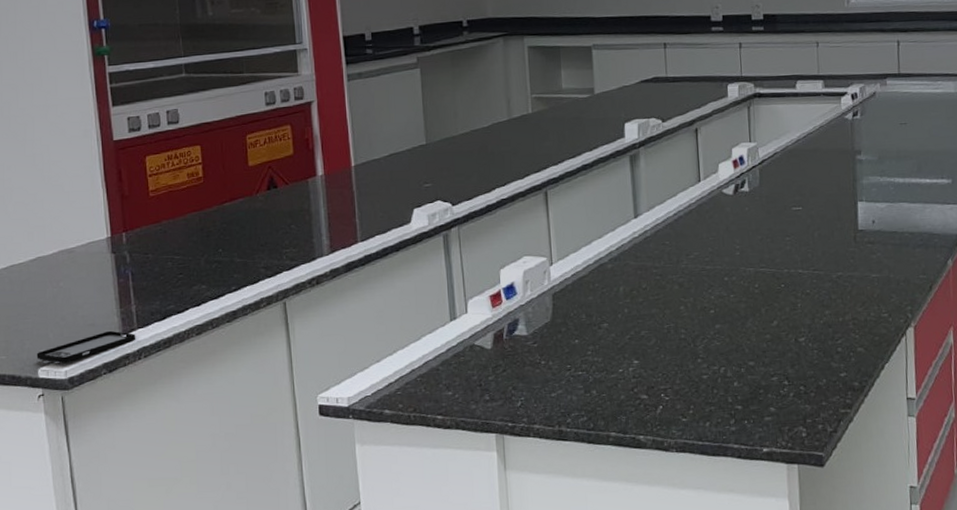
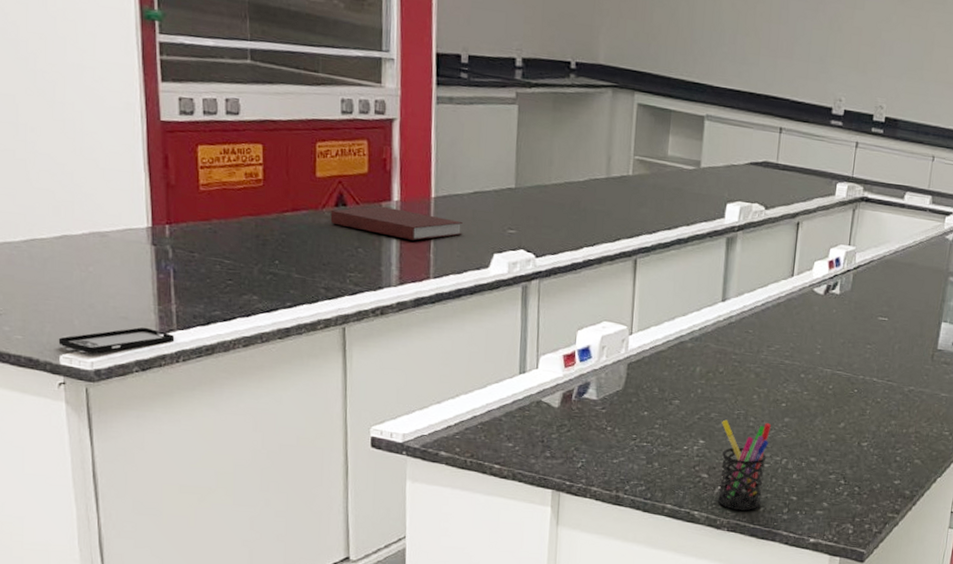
notebook: none [264,182,383,209] -> present [330,206,463,241]
pen holder: none [653,333,706,429] -> present [717,419,771,511]

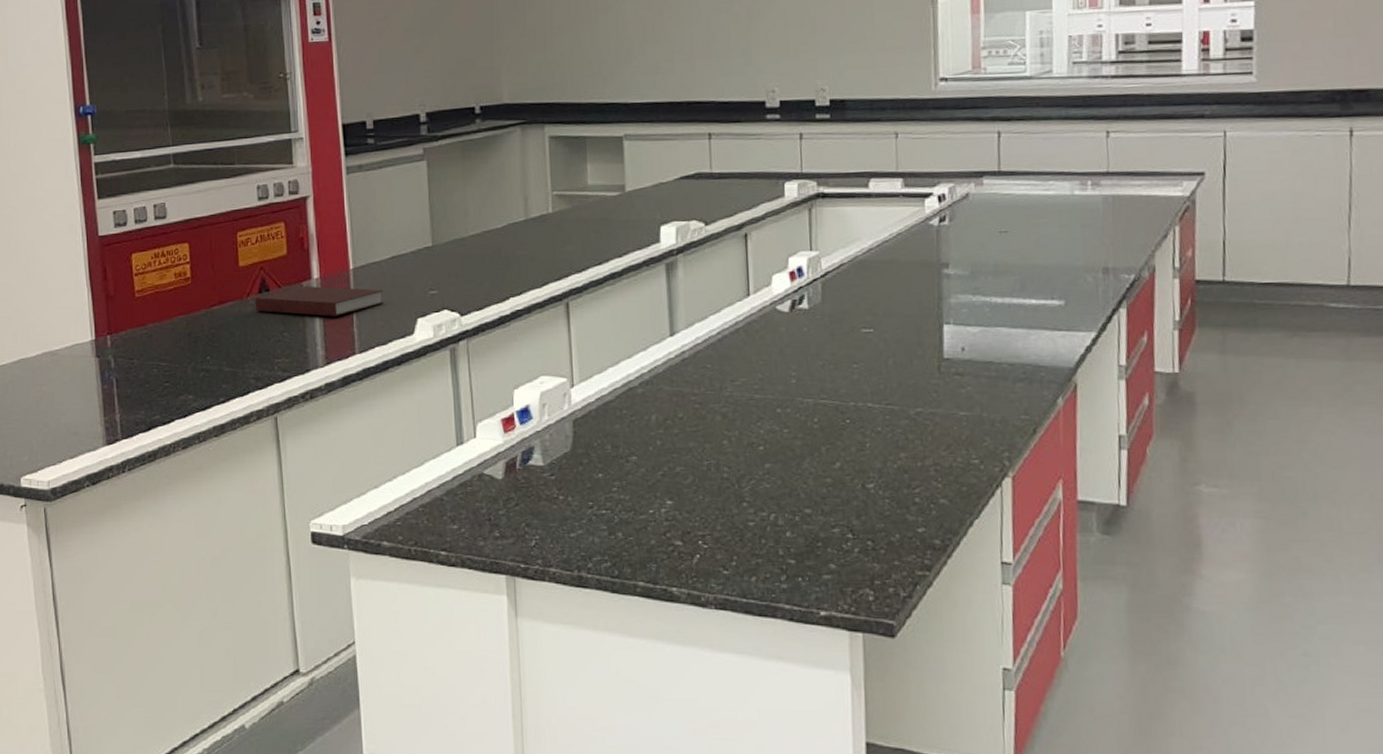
smartphone: present [58,327,175,353] -> none [19,440,120,472]
pen holder: present [717,419,771,511] -> none [690,472,752,582]

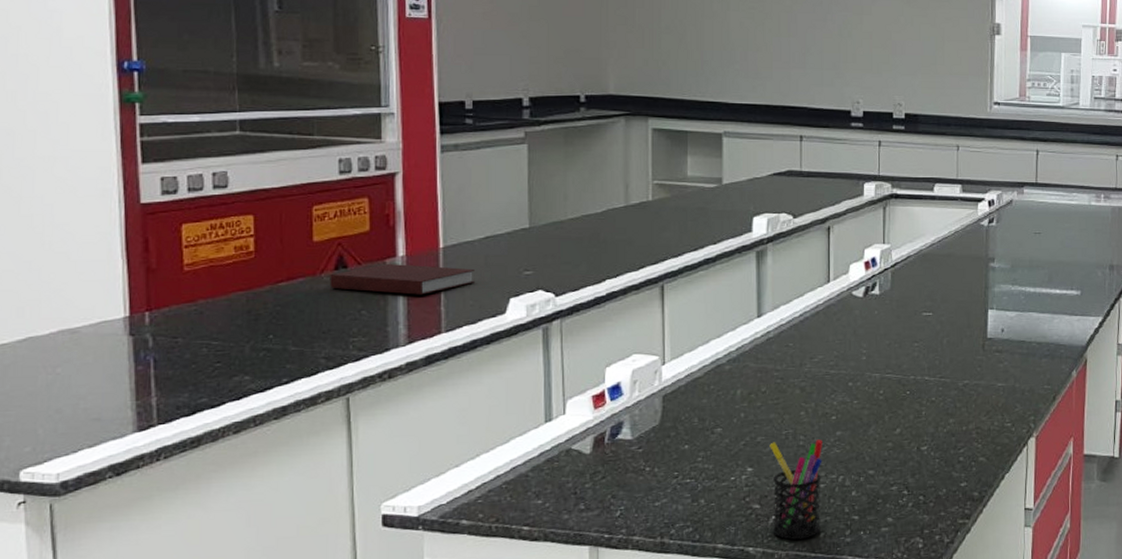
pen holder: none [690,472,752,582] -> present [769,440,822,540]

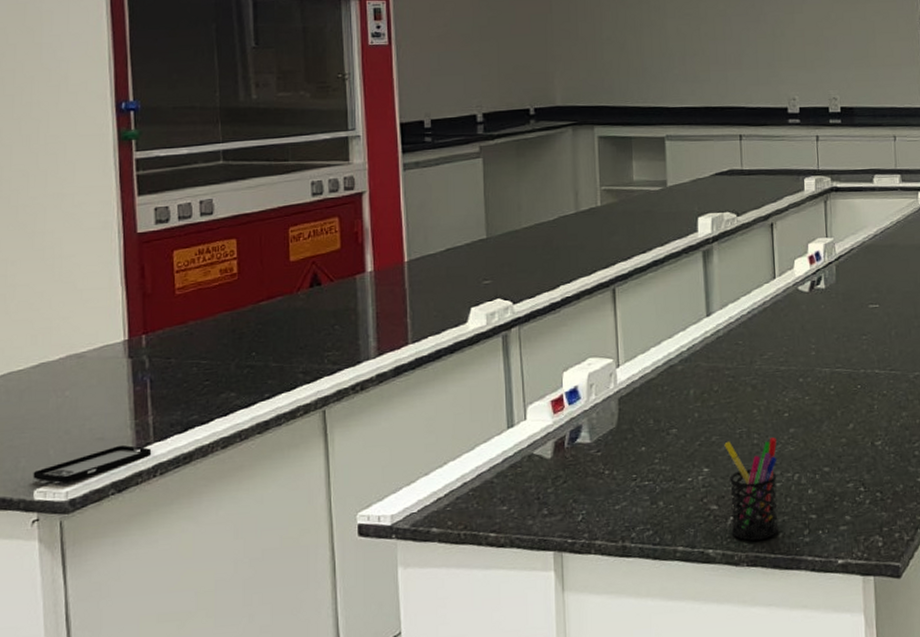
smartphone: none [18,426,155,464] -> present [33,444,152,483]
notebook: present [329,263,475,295] -> none [305,278,437,309]

